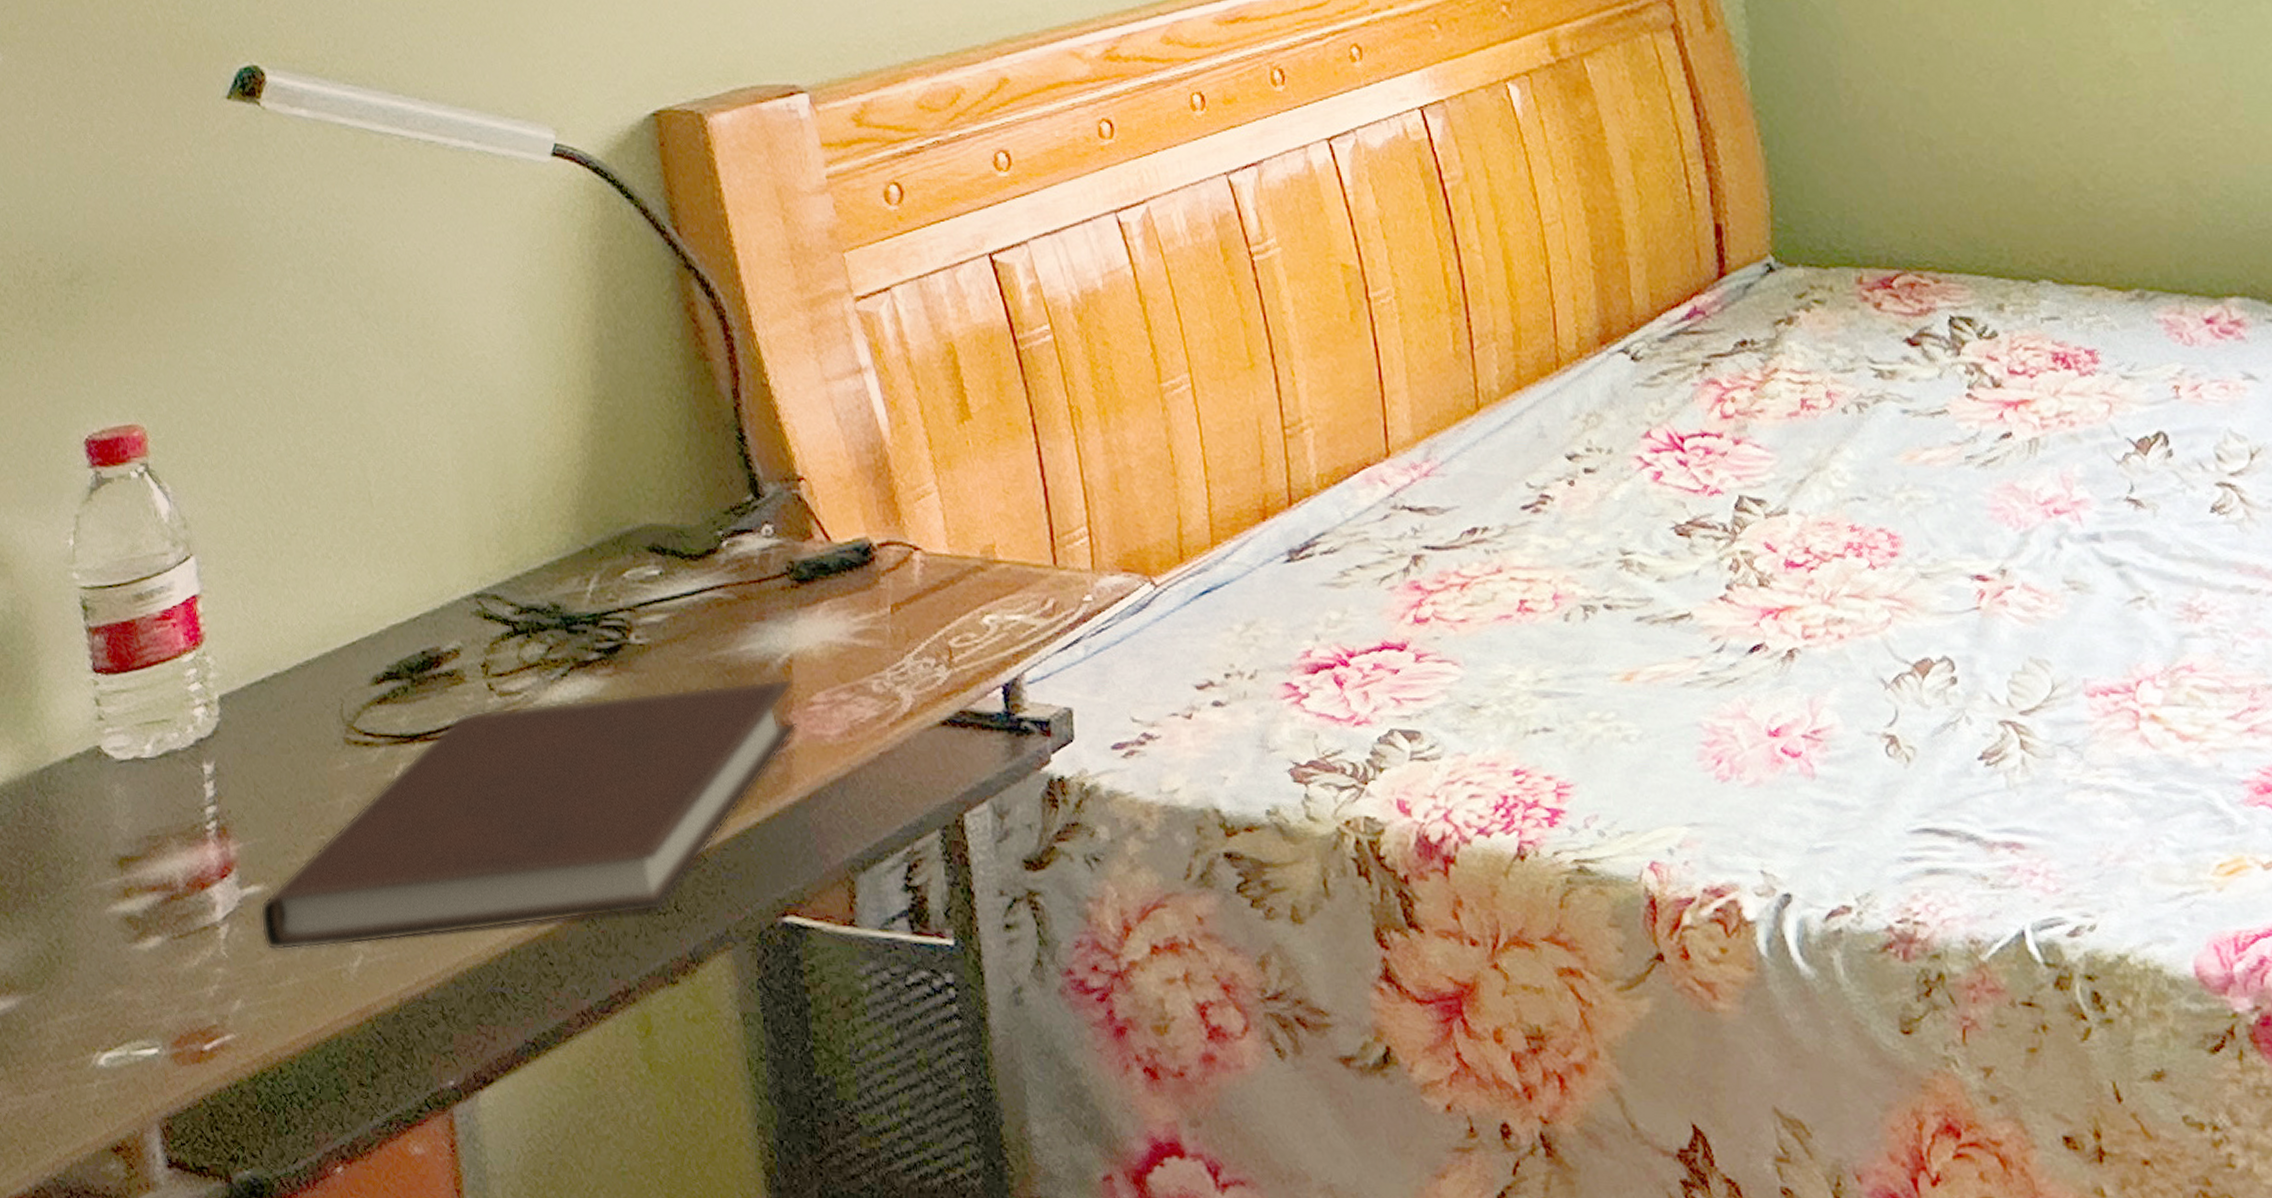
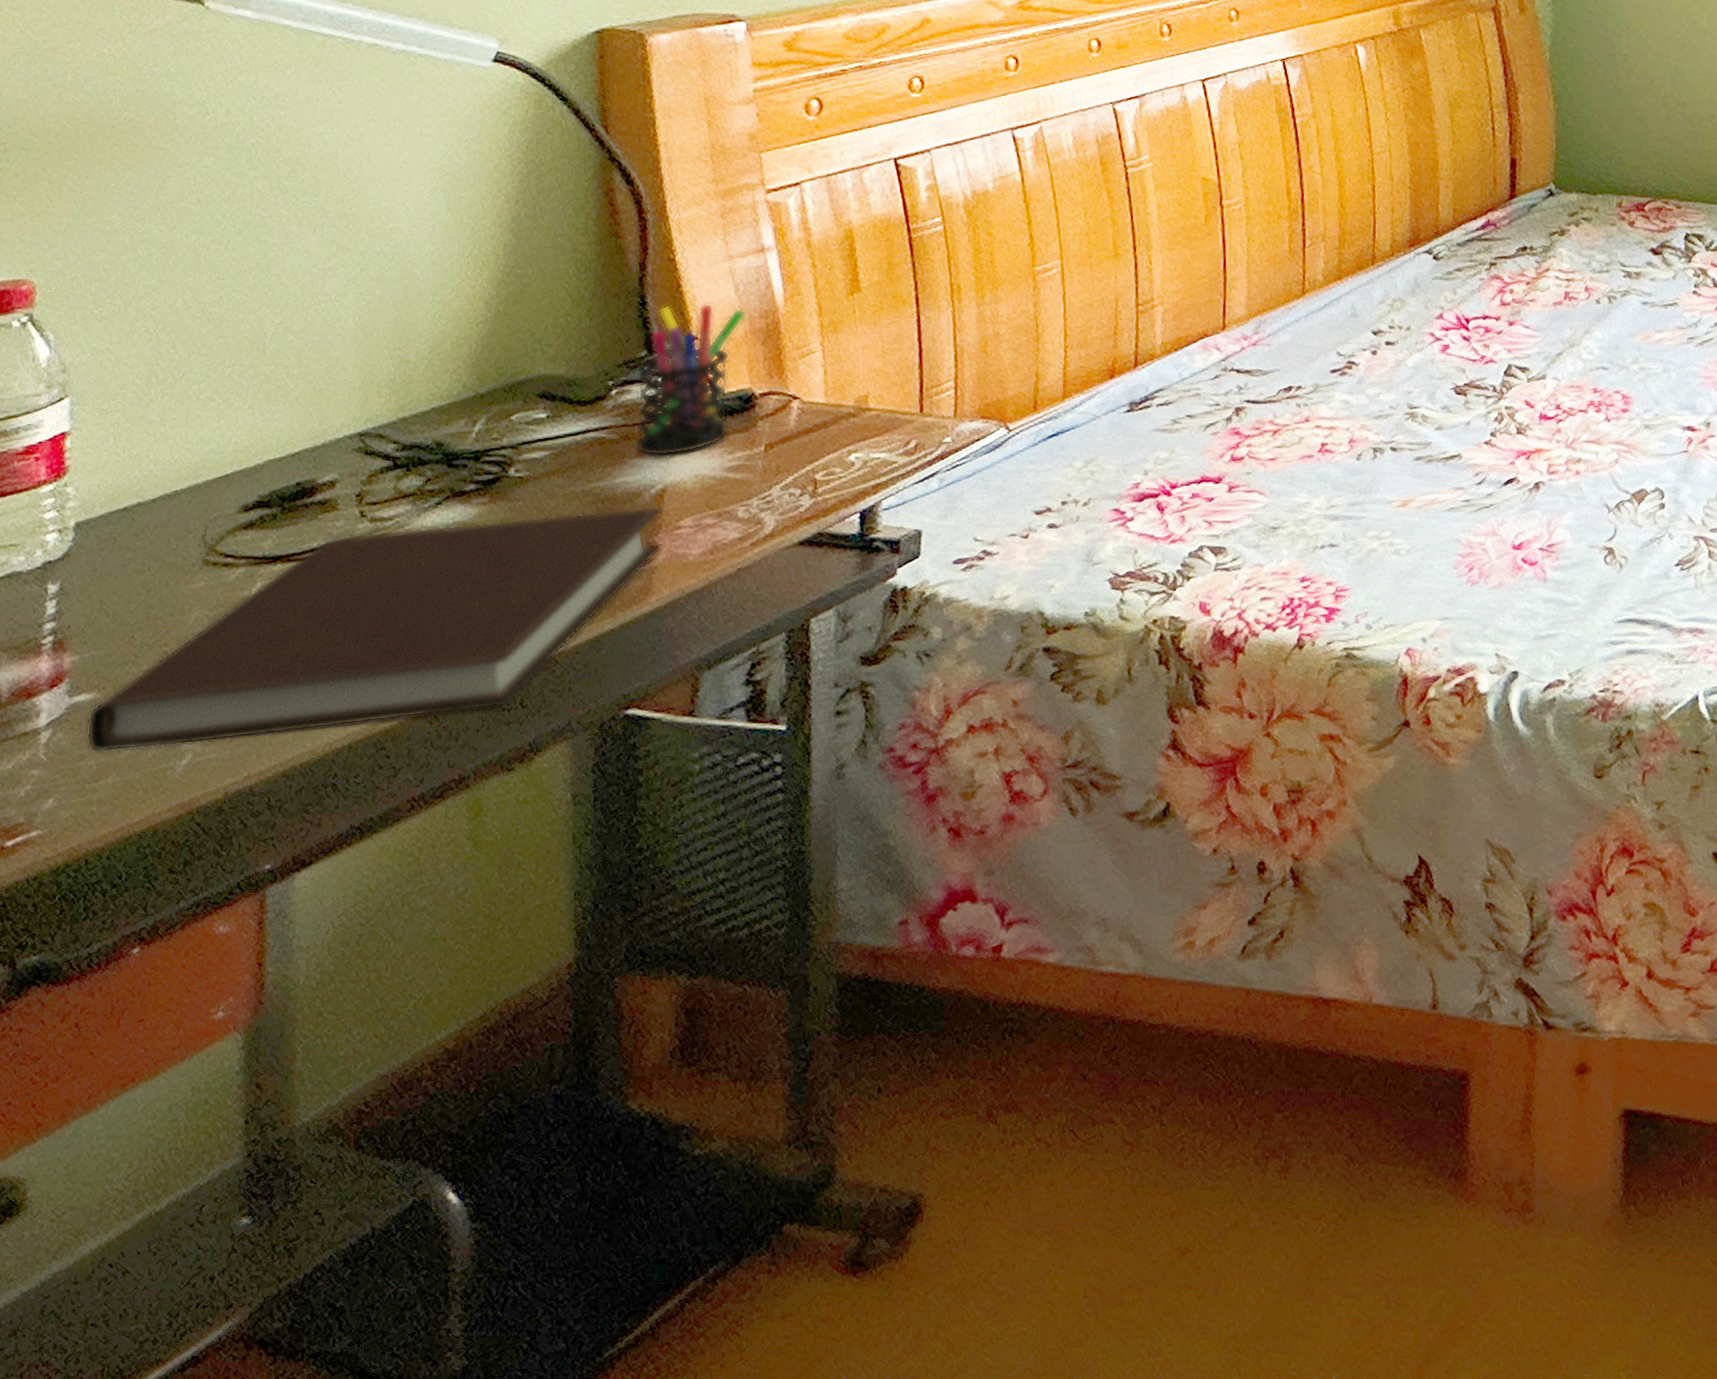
pen holder: none [745,436,852,620] -> present [635,303,747,457]

